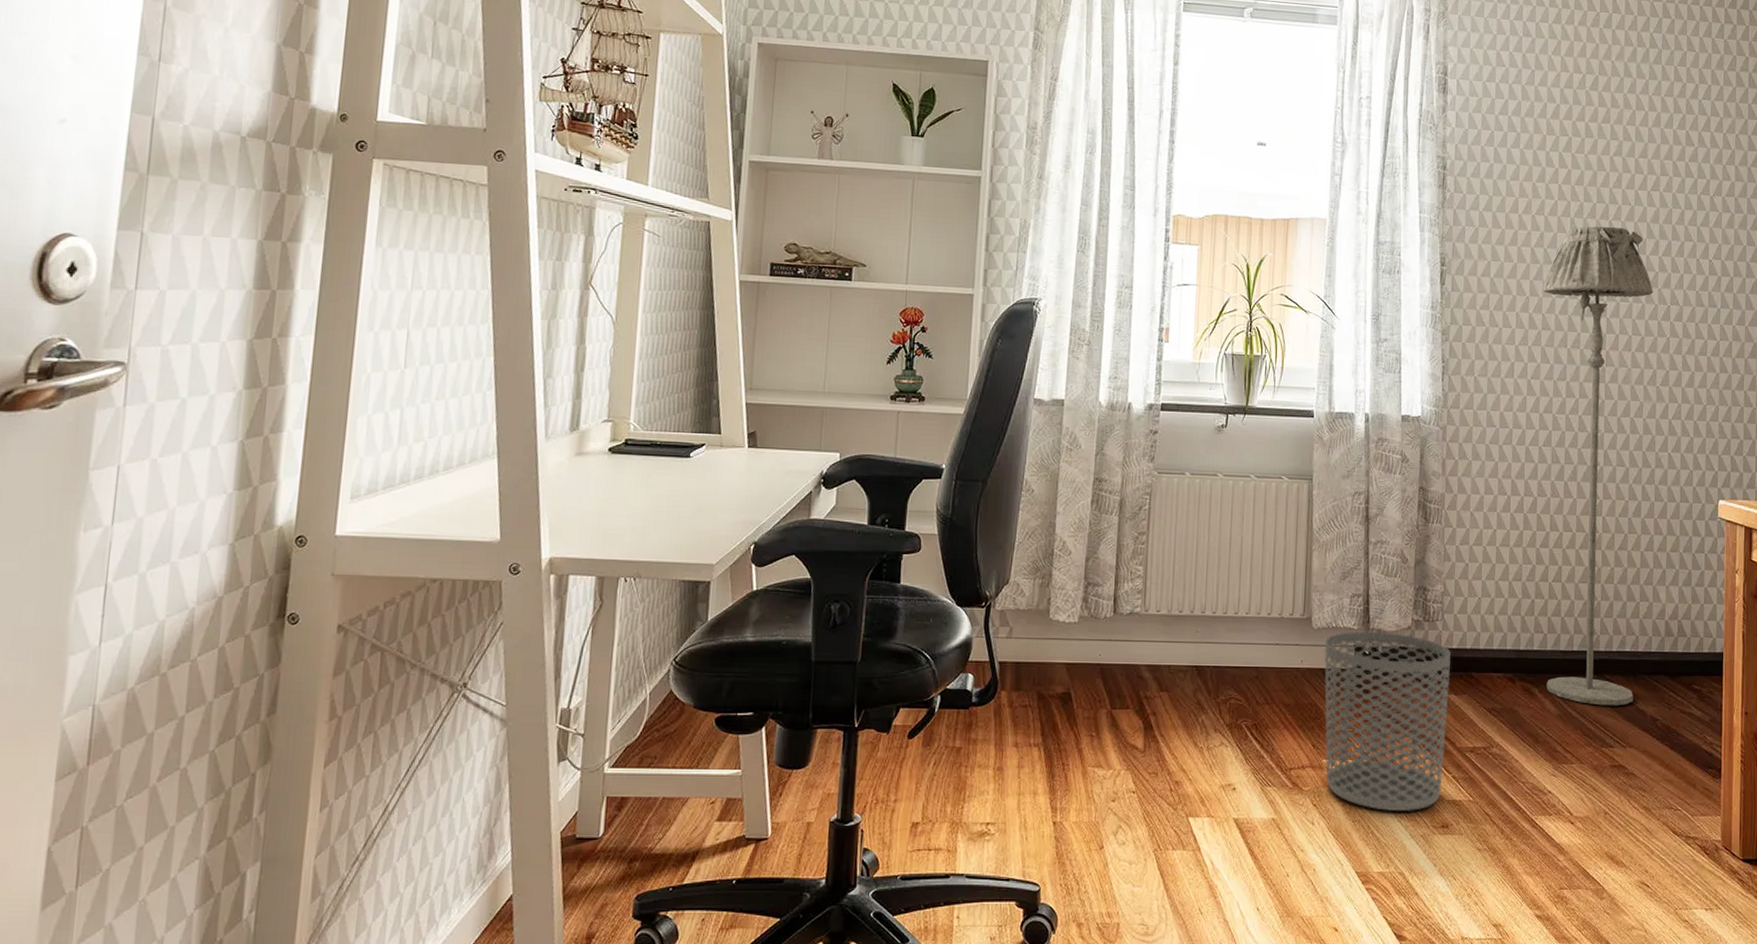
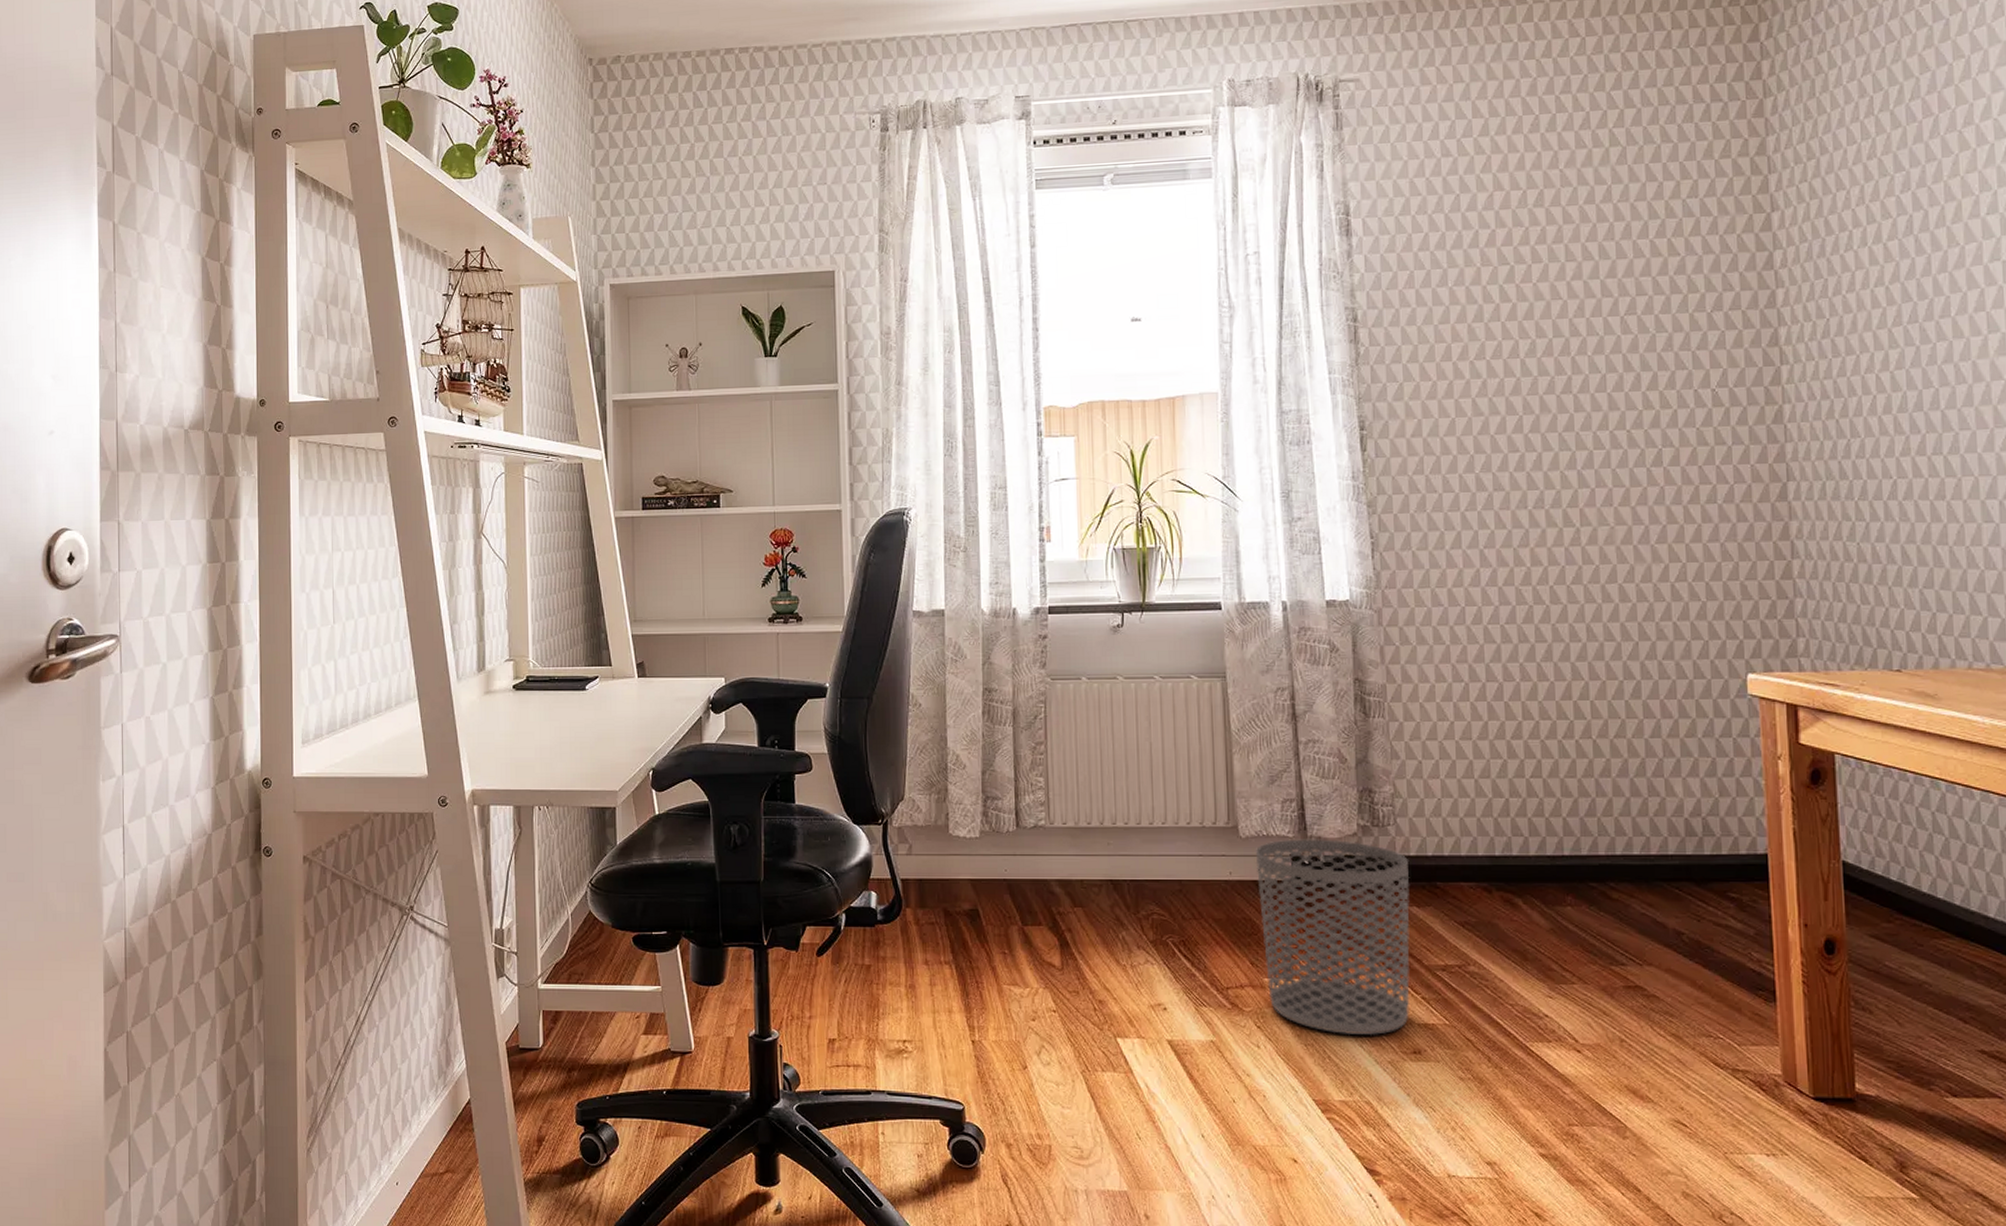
floor lamp: present [1543,226,1653,706] -> none [1491,362,1649,918]

